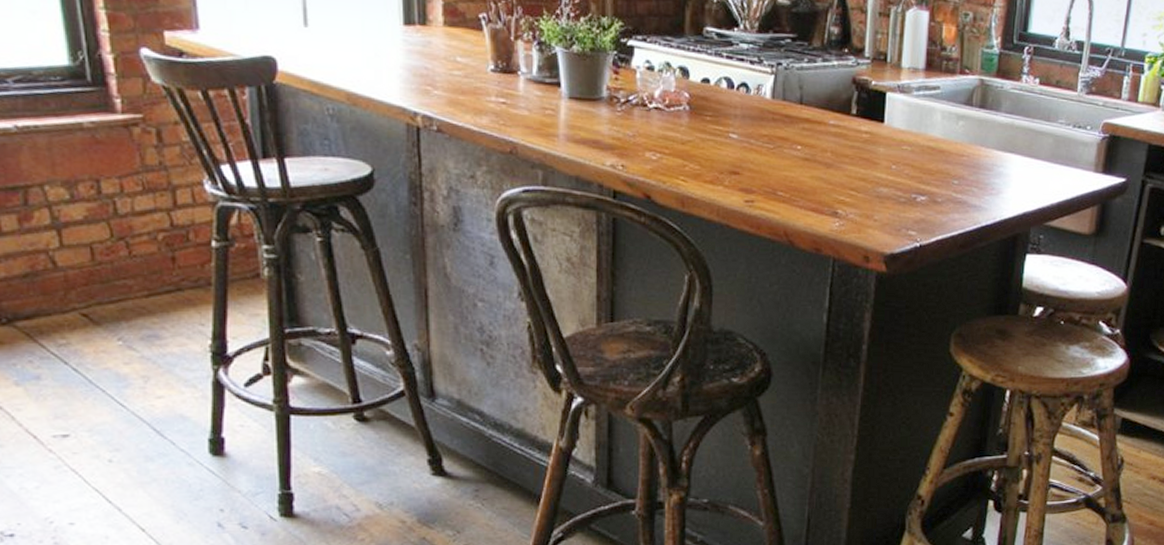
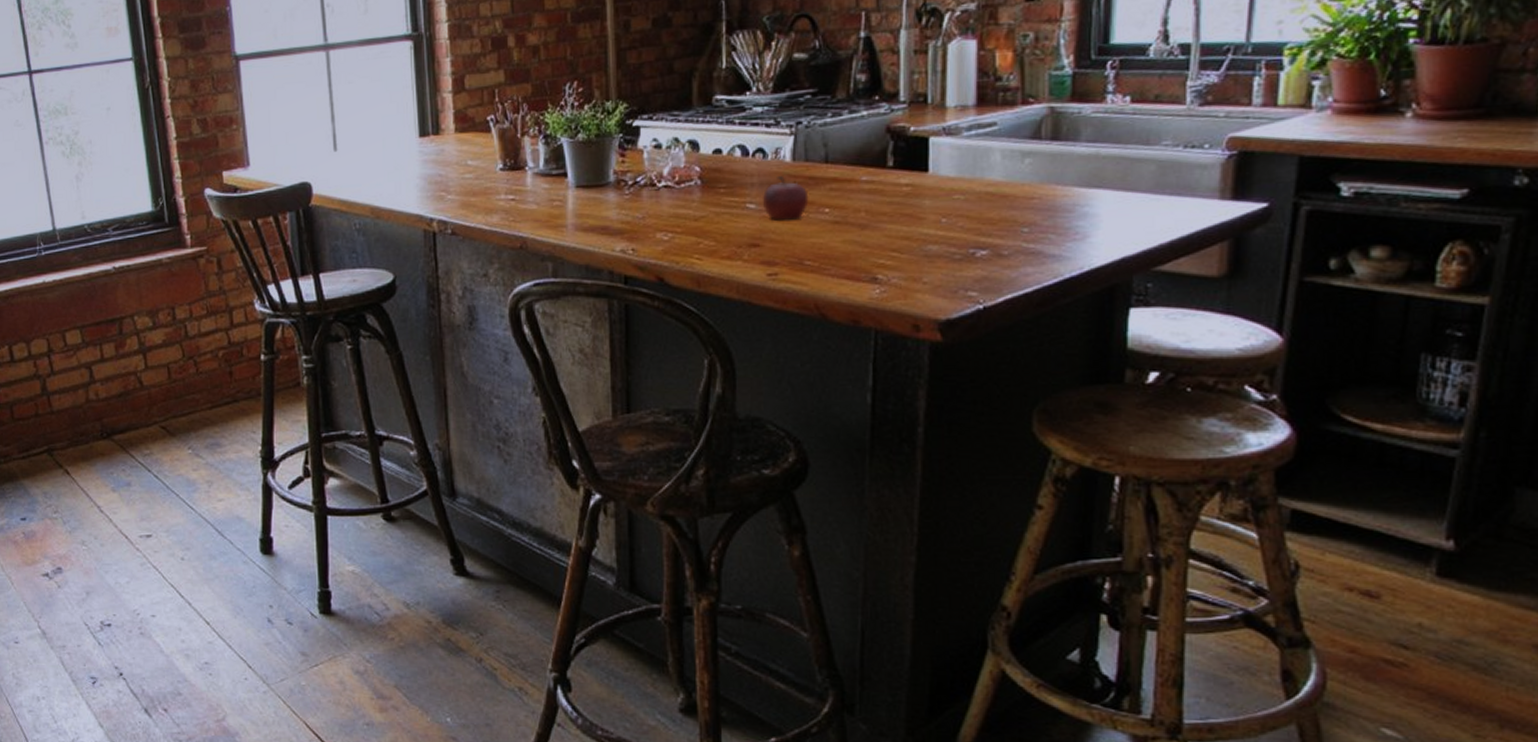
fruit: none [744,111,784,153] -> present [763,176,809,220]

